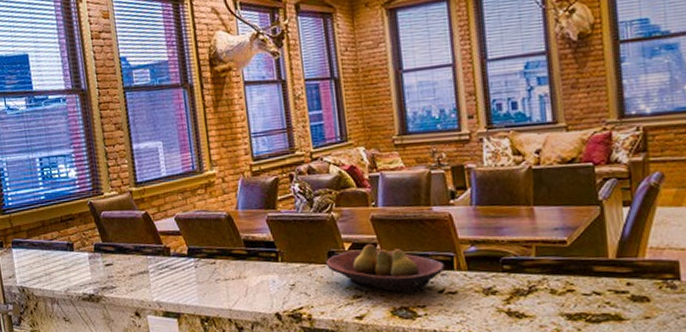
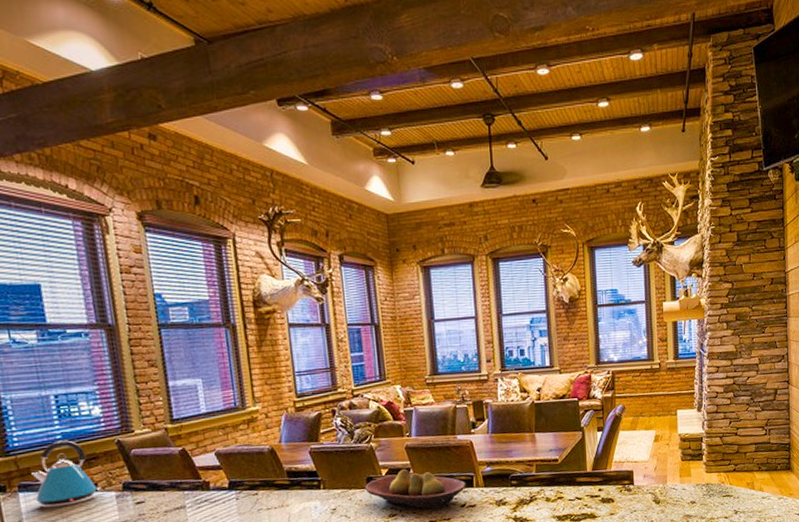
kettle: none [22,201,77,265] -> present [31,440,102,509]

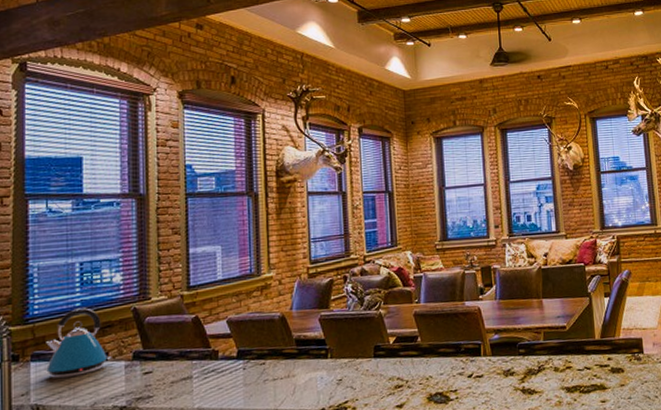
fruit bowl: present [365,468,467,510] -> none [372,336,474,381]

